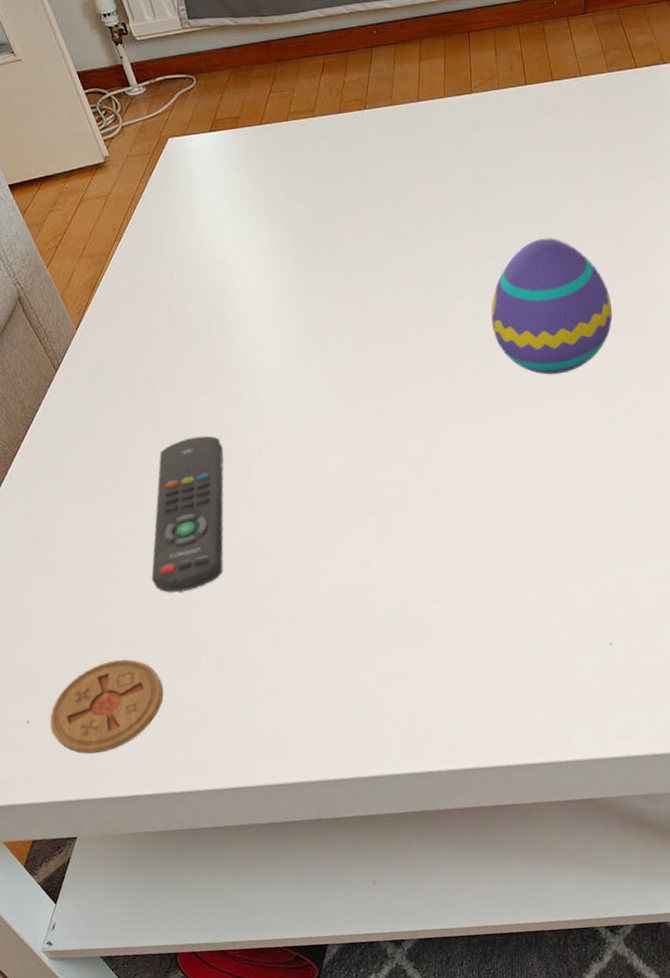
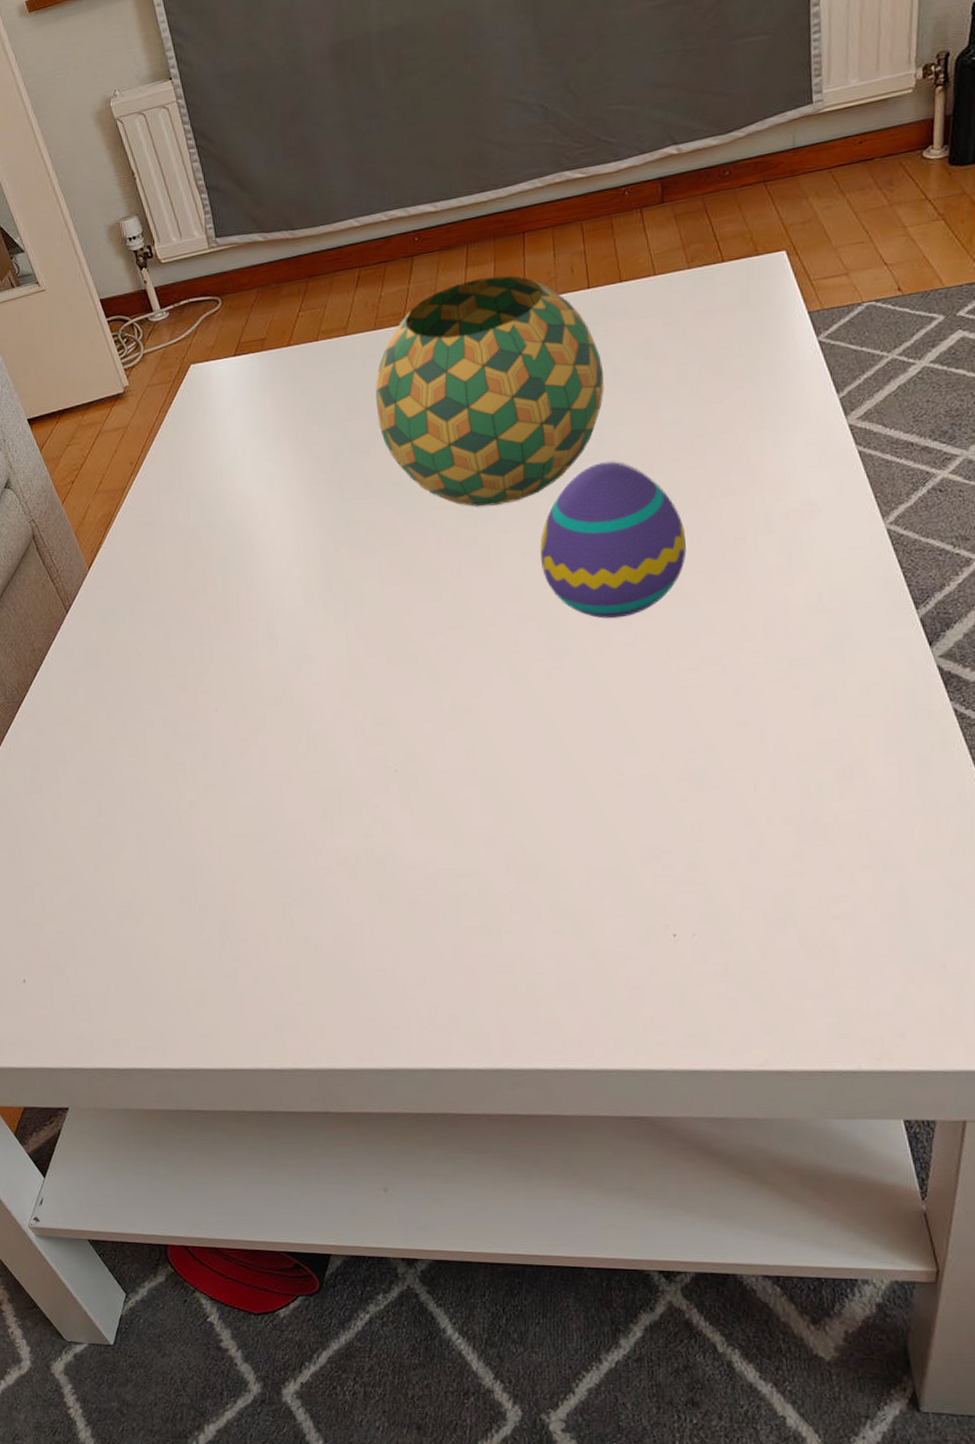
coaster: present [50,659,164,754] -> none [46,920,163,1019]
remote control: present [151,436,223,592] -> none [156,682,236,851]
decorative ball: none [342,69,541,276] -> present [375,275,604,506]

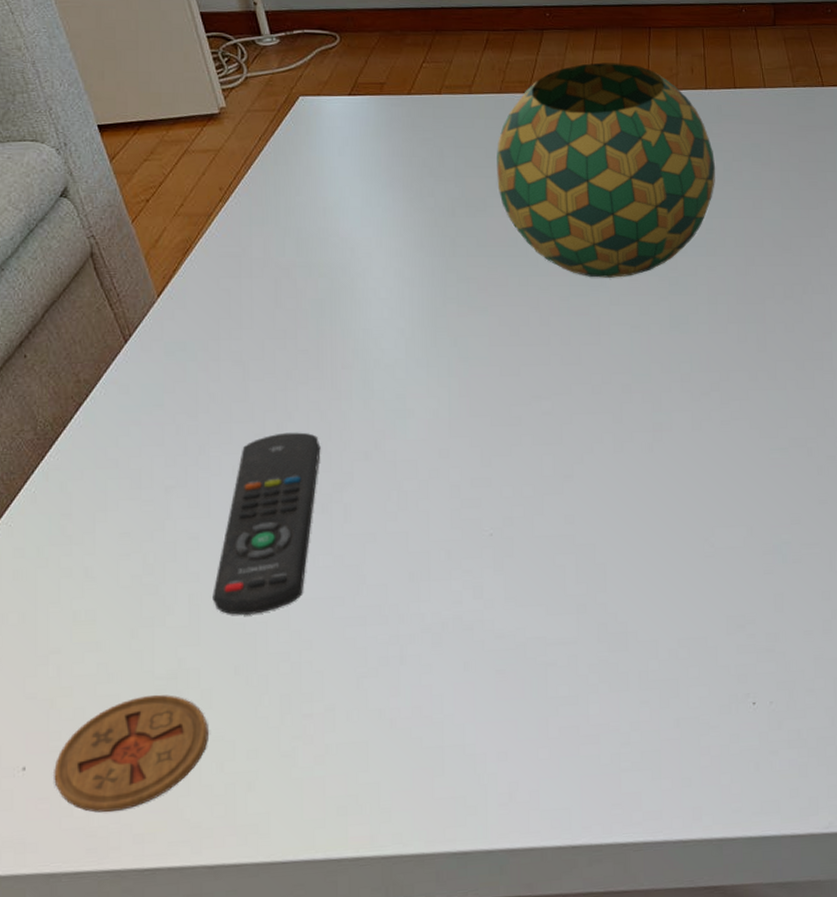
coaster: none [46,920,163,1019] -> present [54,694,208,813]
remote control: none [156,682,236,851] -> present [213,432,321,615]
decorative egg: present [540,461,686,619] -> none [649,250,781,397]

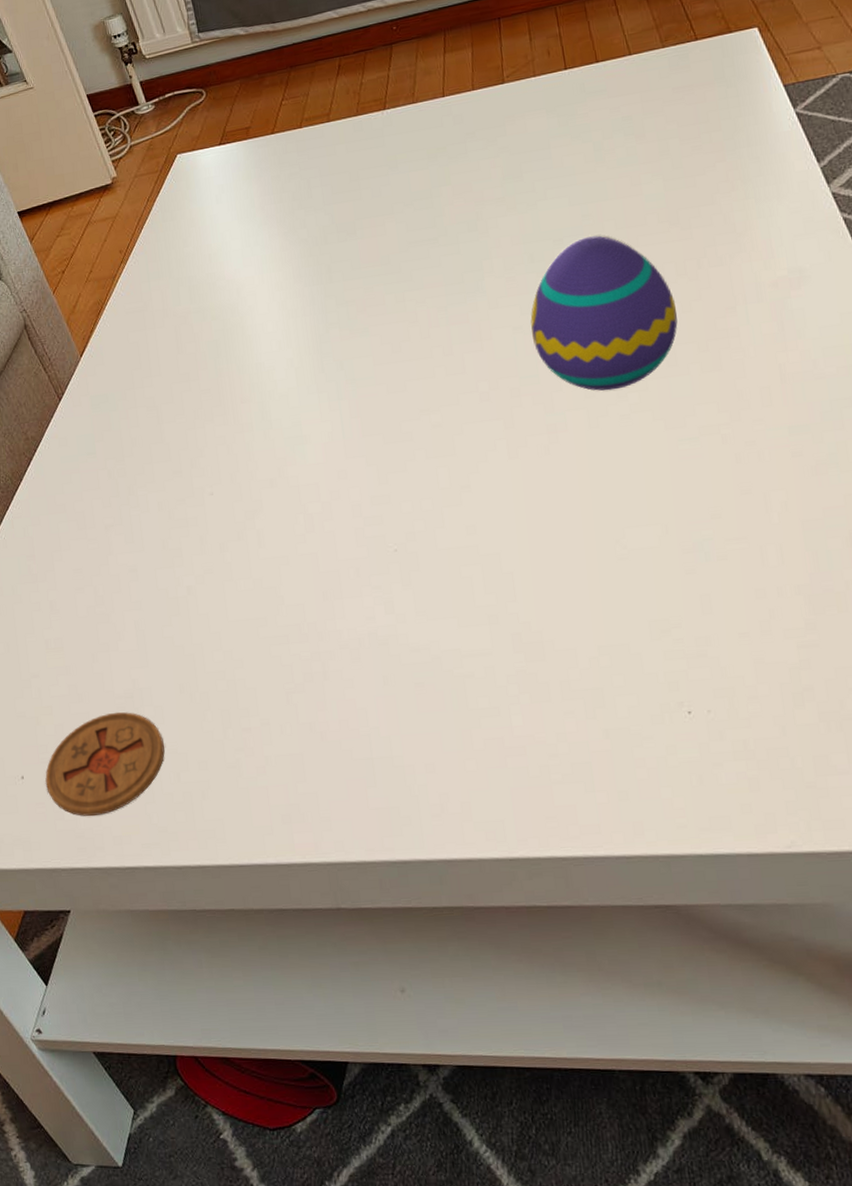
remote control: present [213,432,321,615] -> none [154,466,231,638]
decorative ball: present [497,62,716,278] -> none [360,59,587,284]
decorative egg: none [649,250,781,397] -> present [530,236,678,391]

